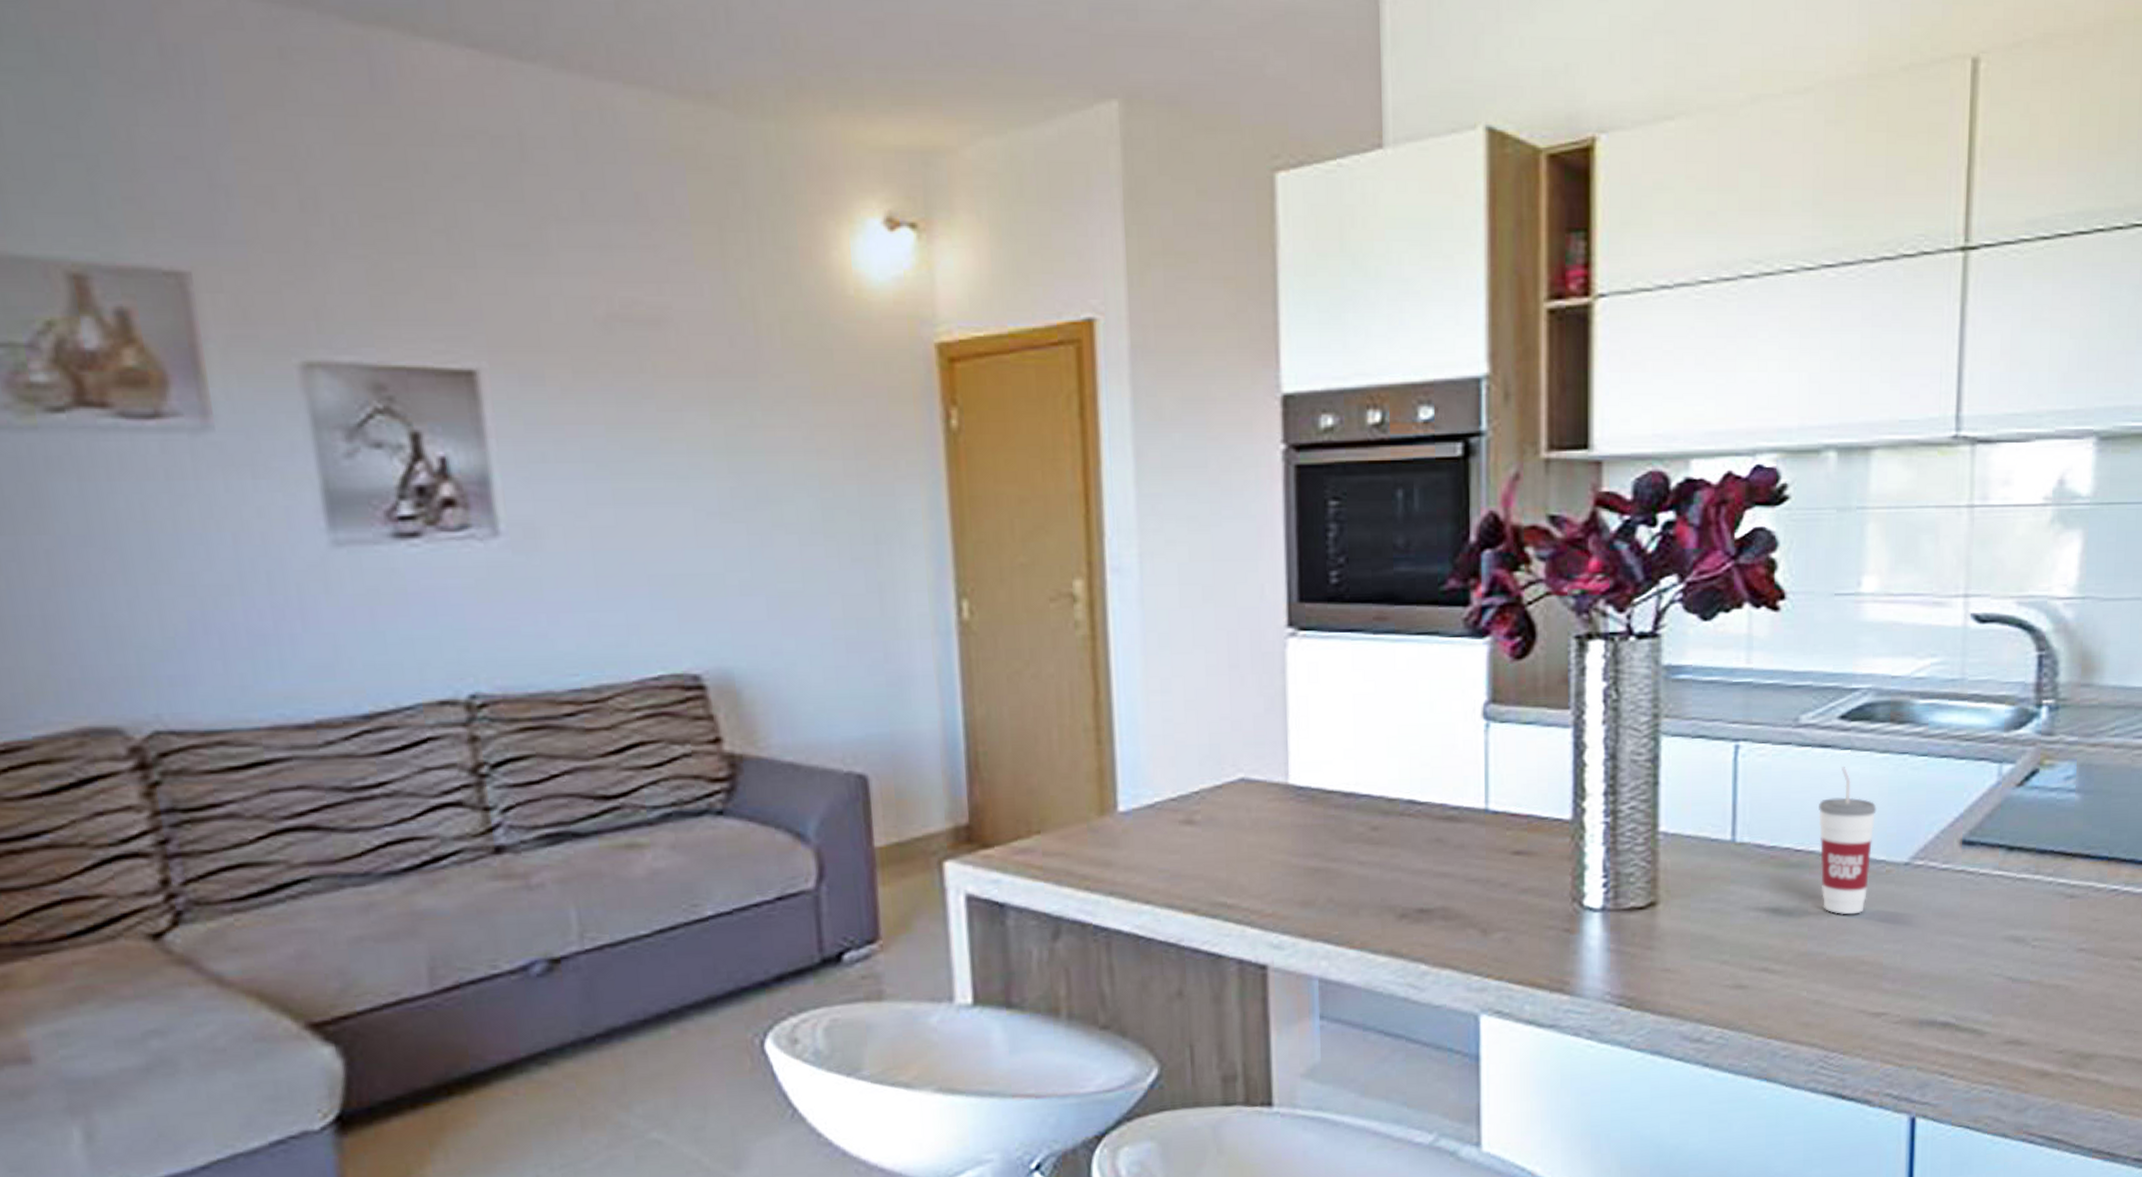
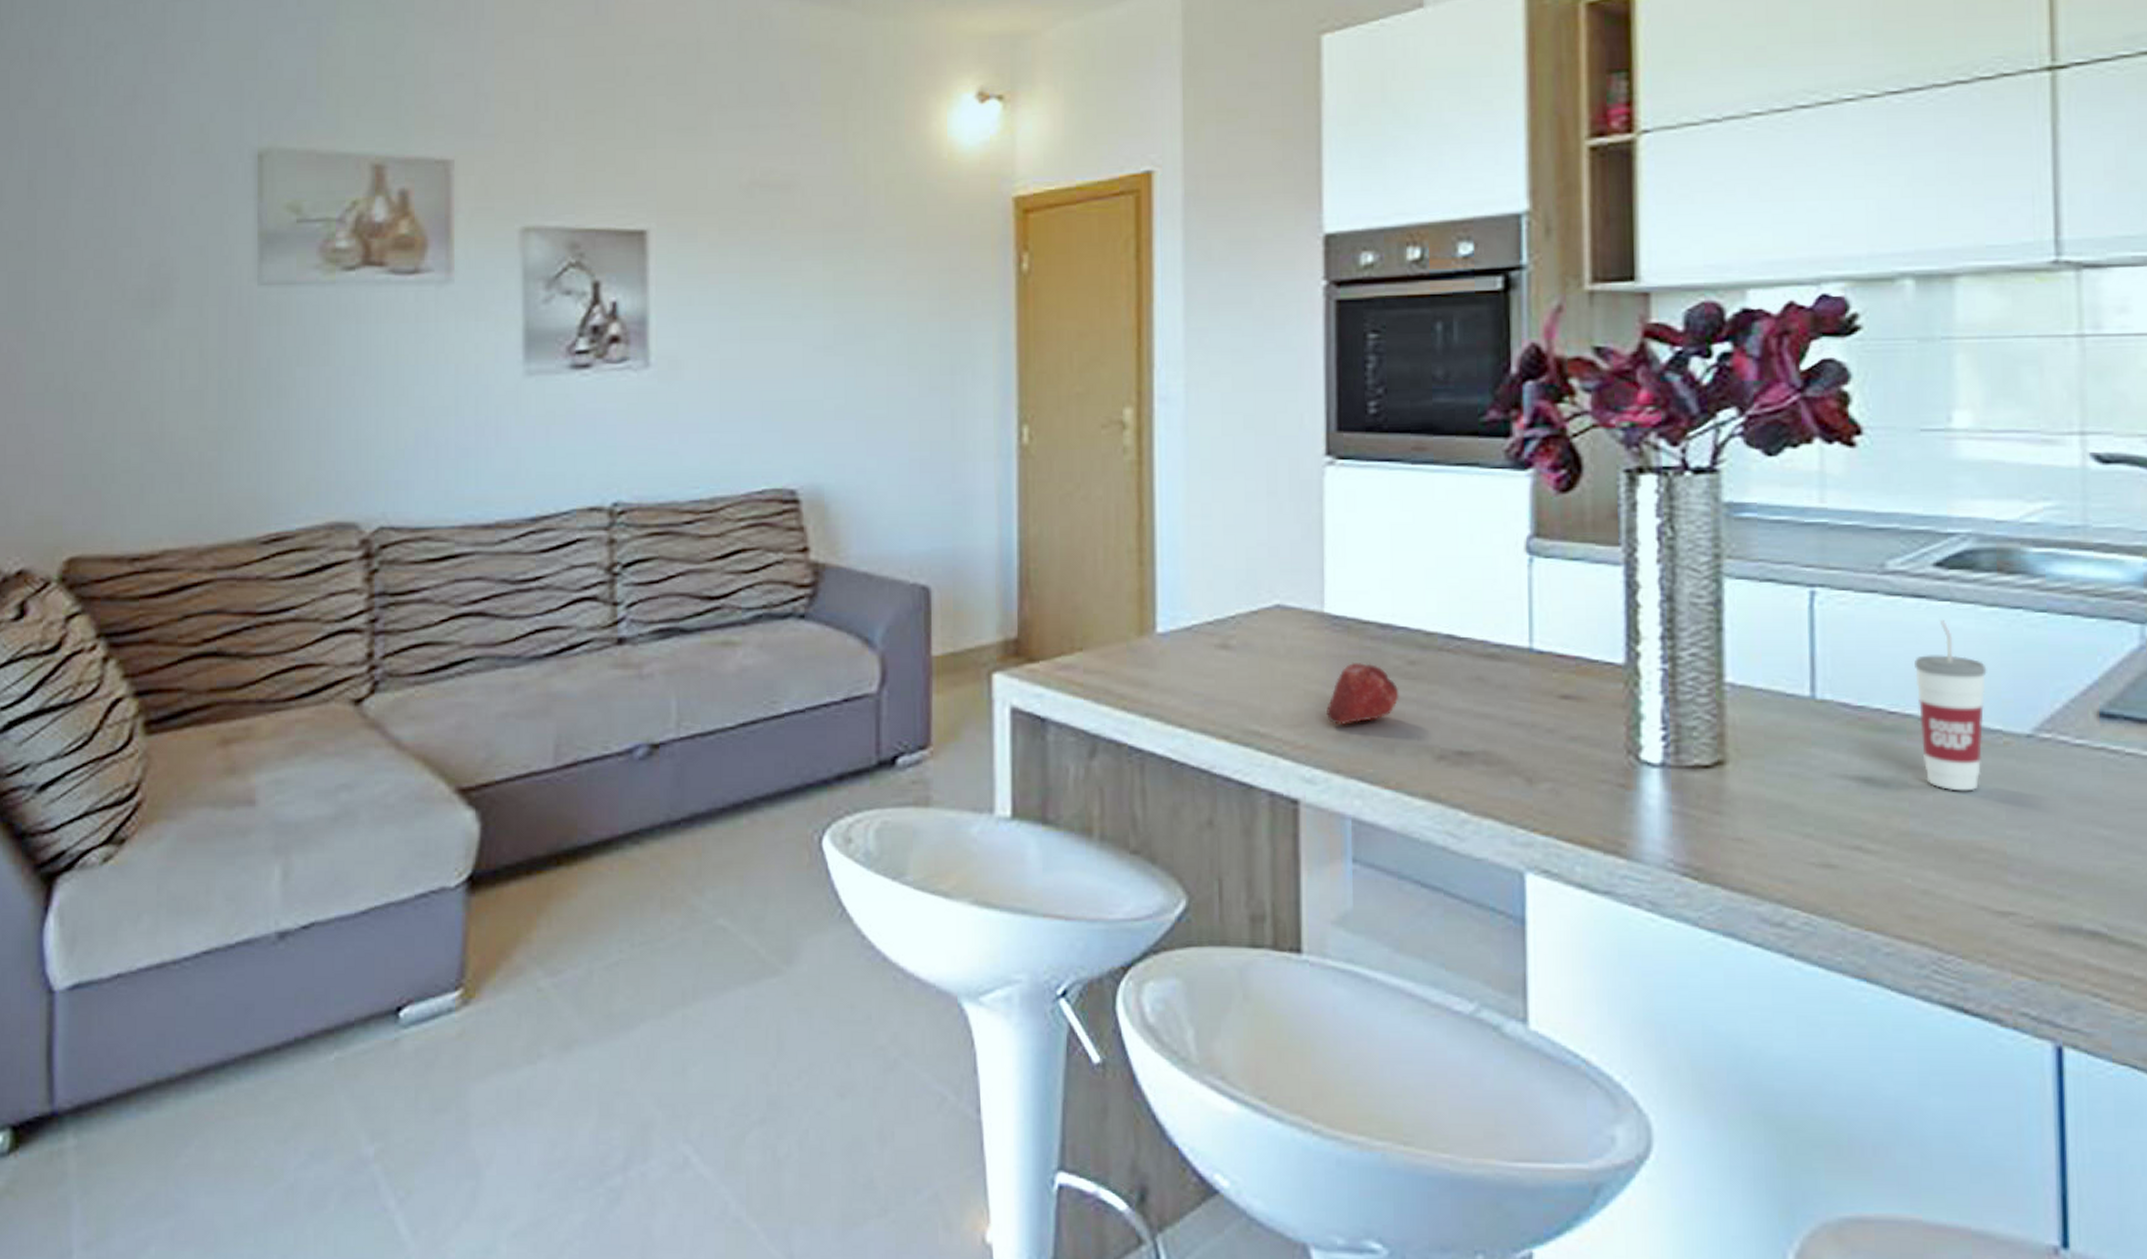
fruit: none [1293,830,1363,892] -> present [1327,662,1399,725]

